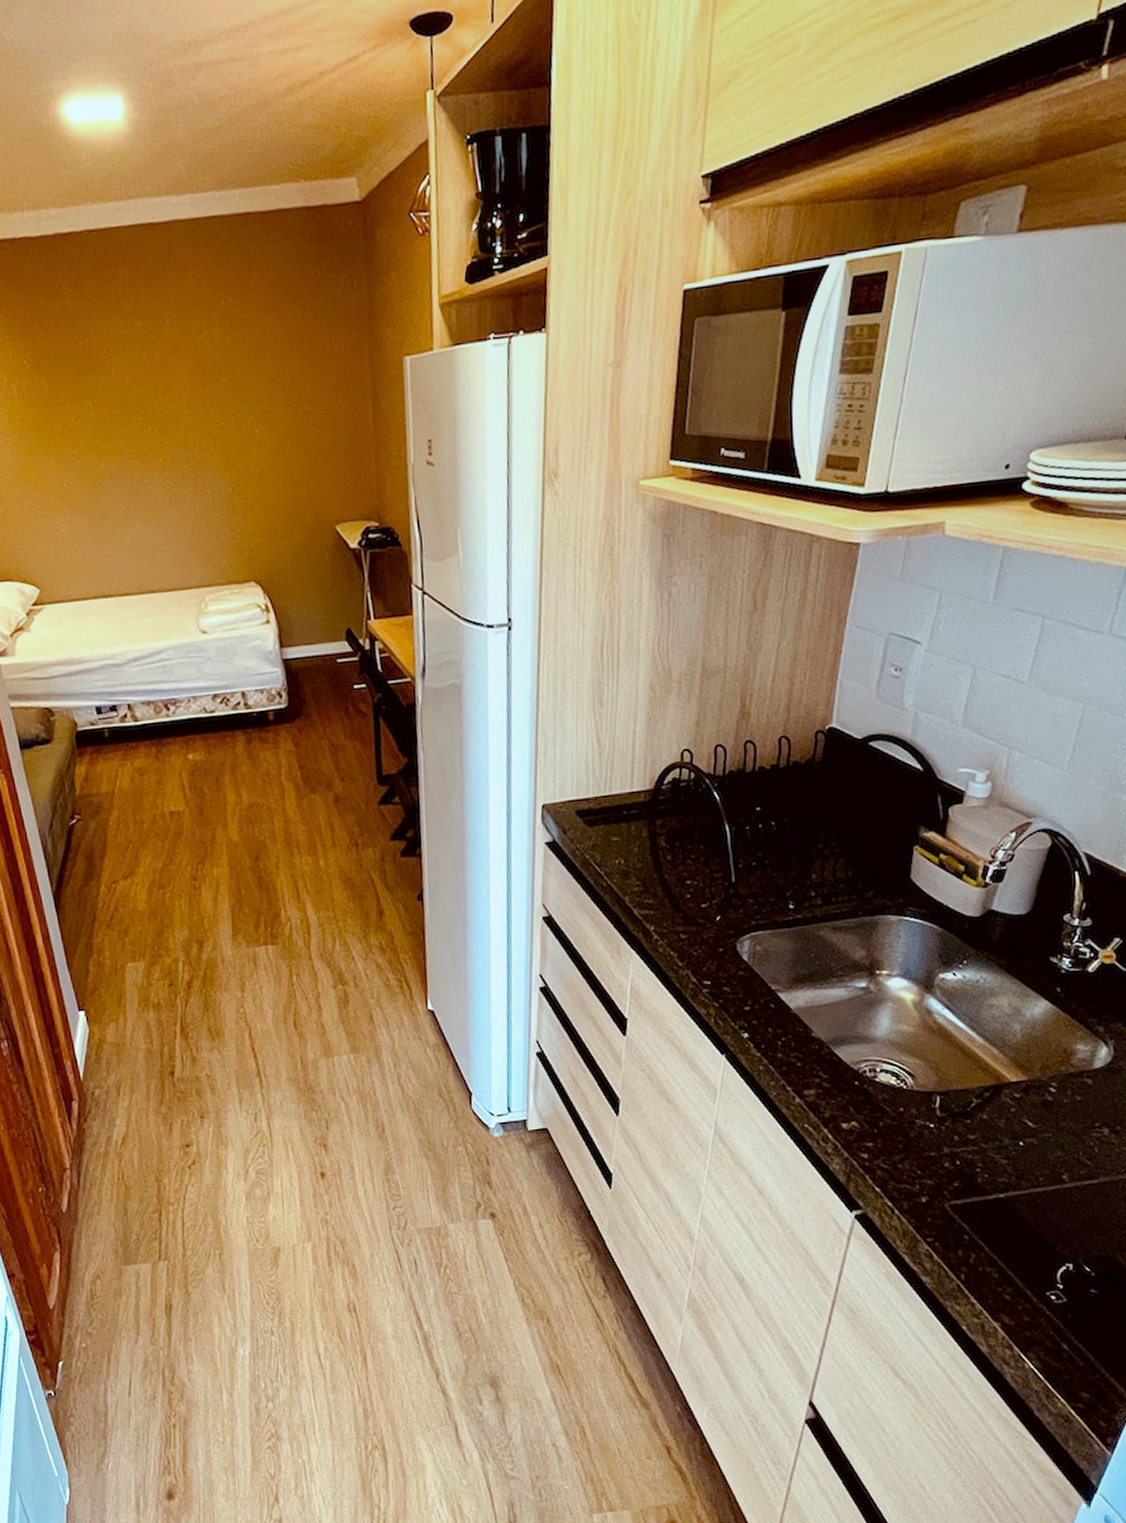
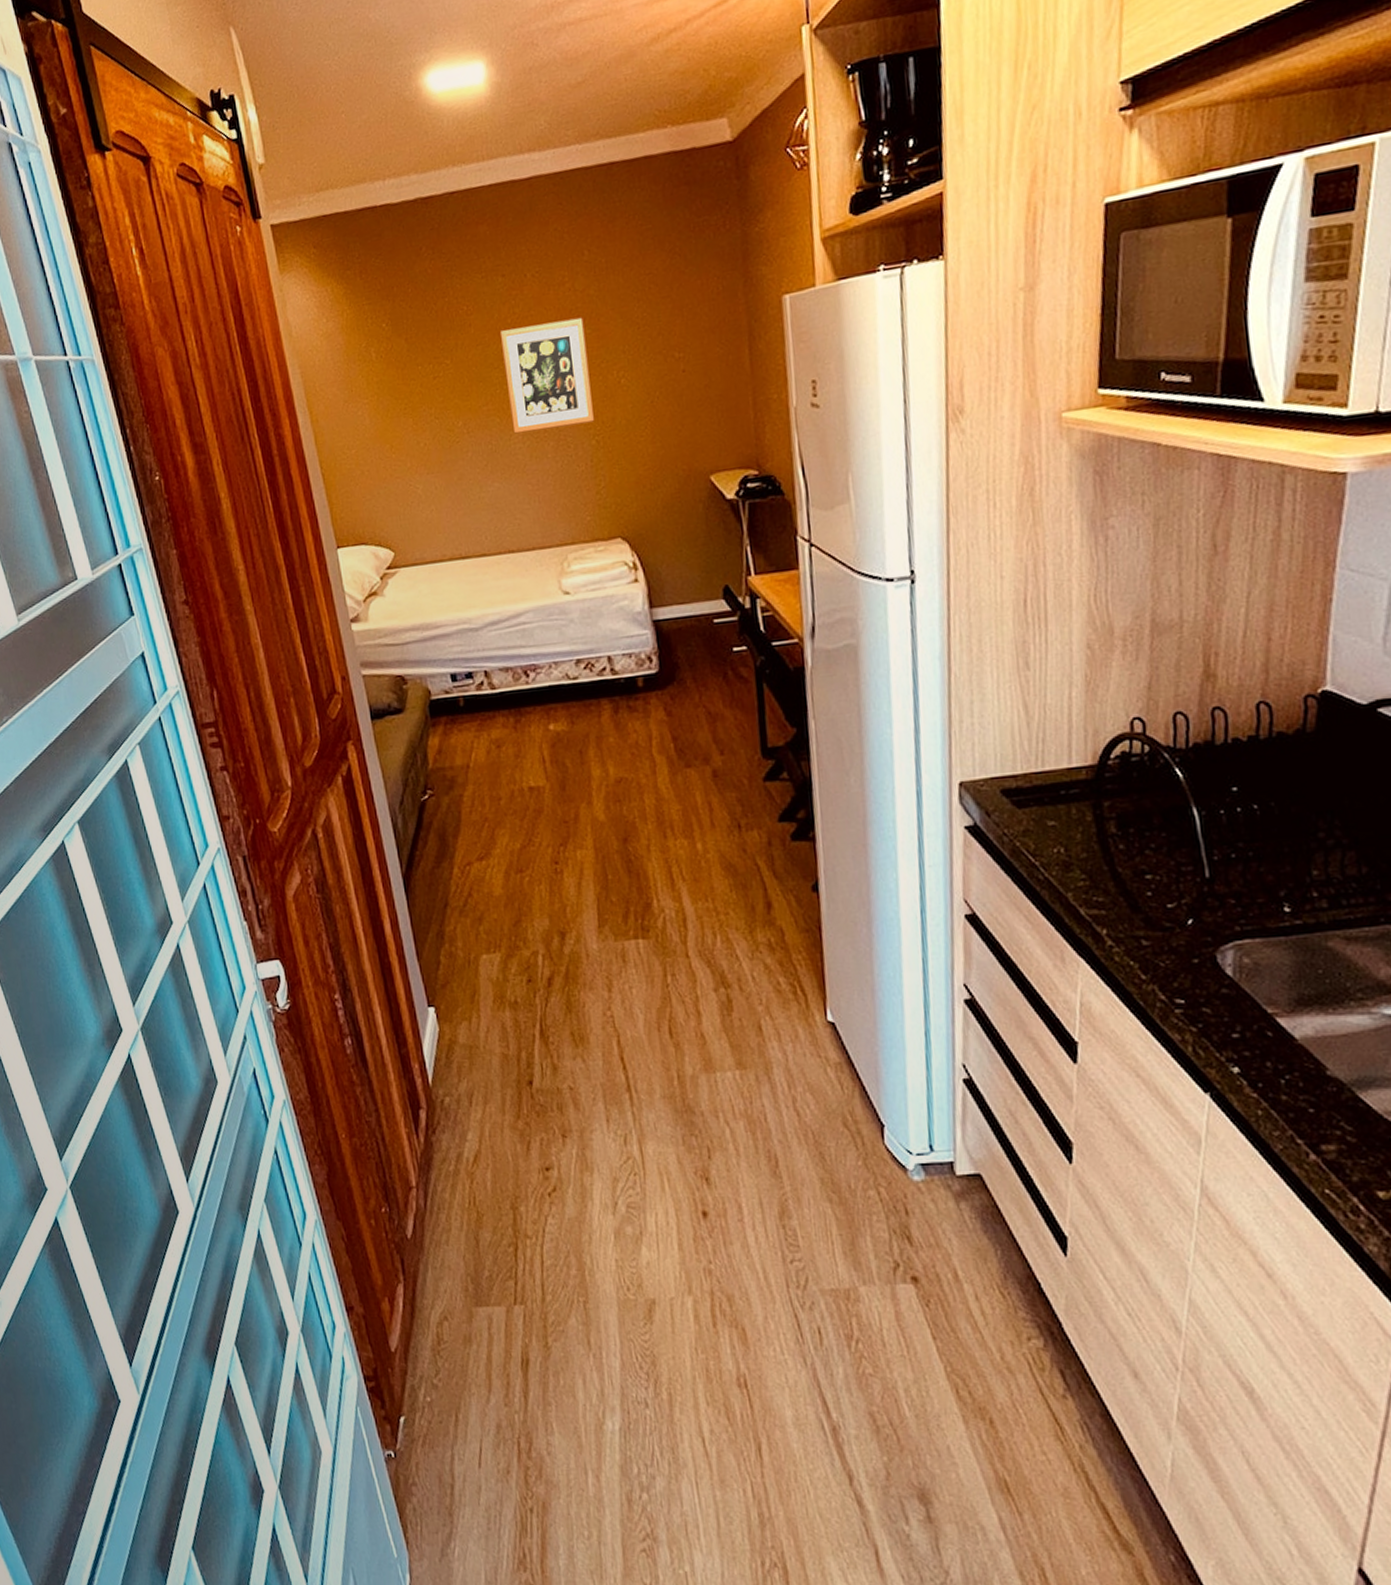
wall art: none [141,366,230,478] -> present [501,317,594,434]

